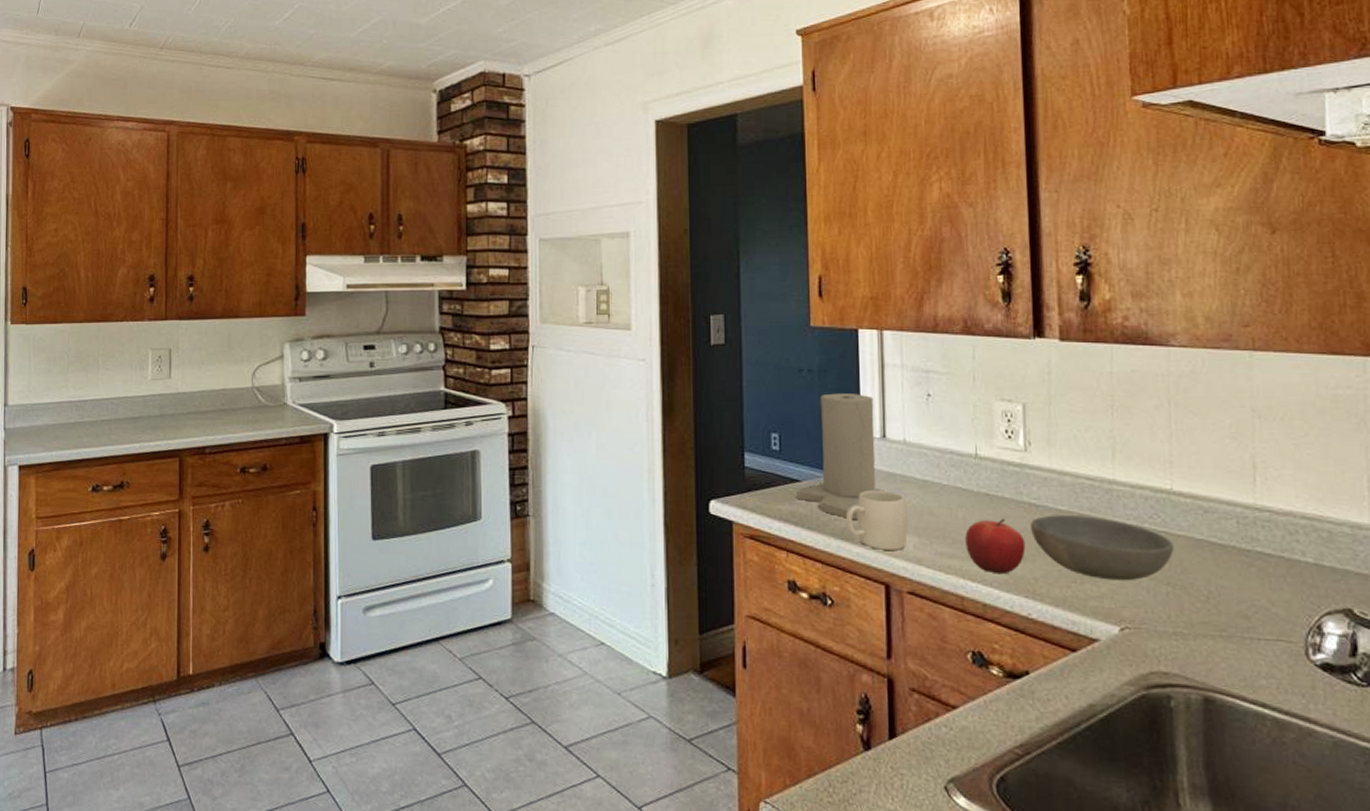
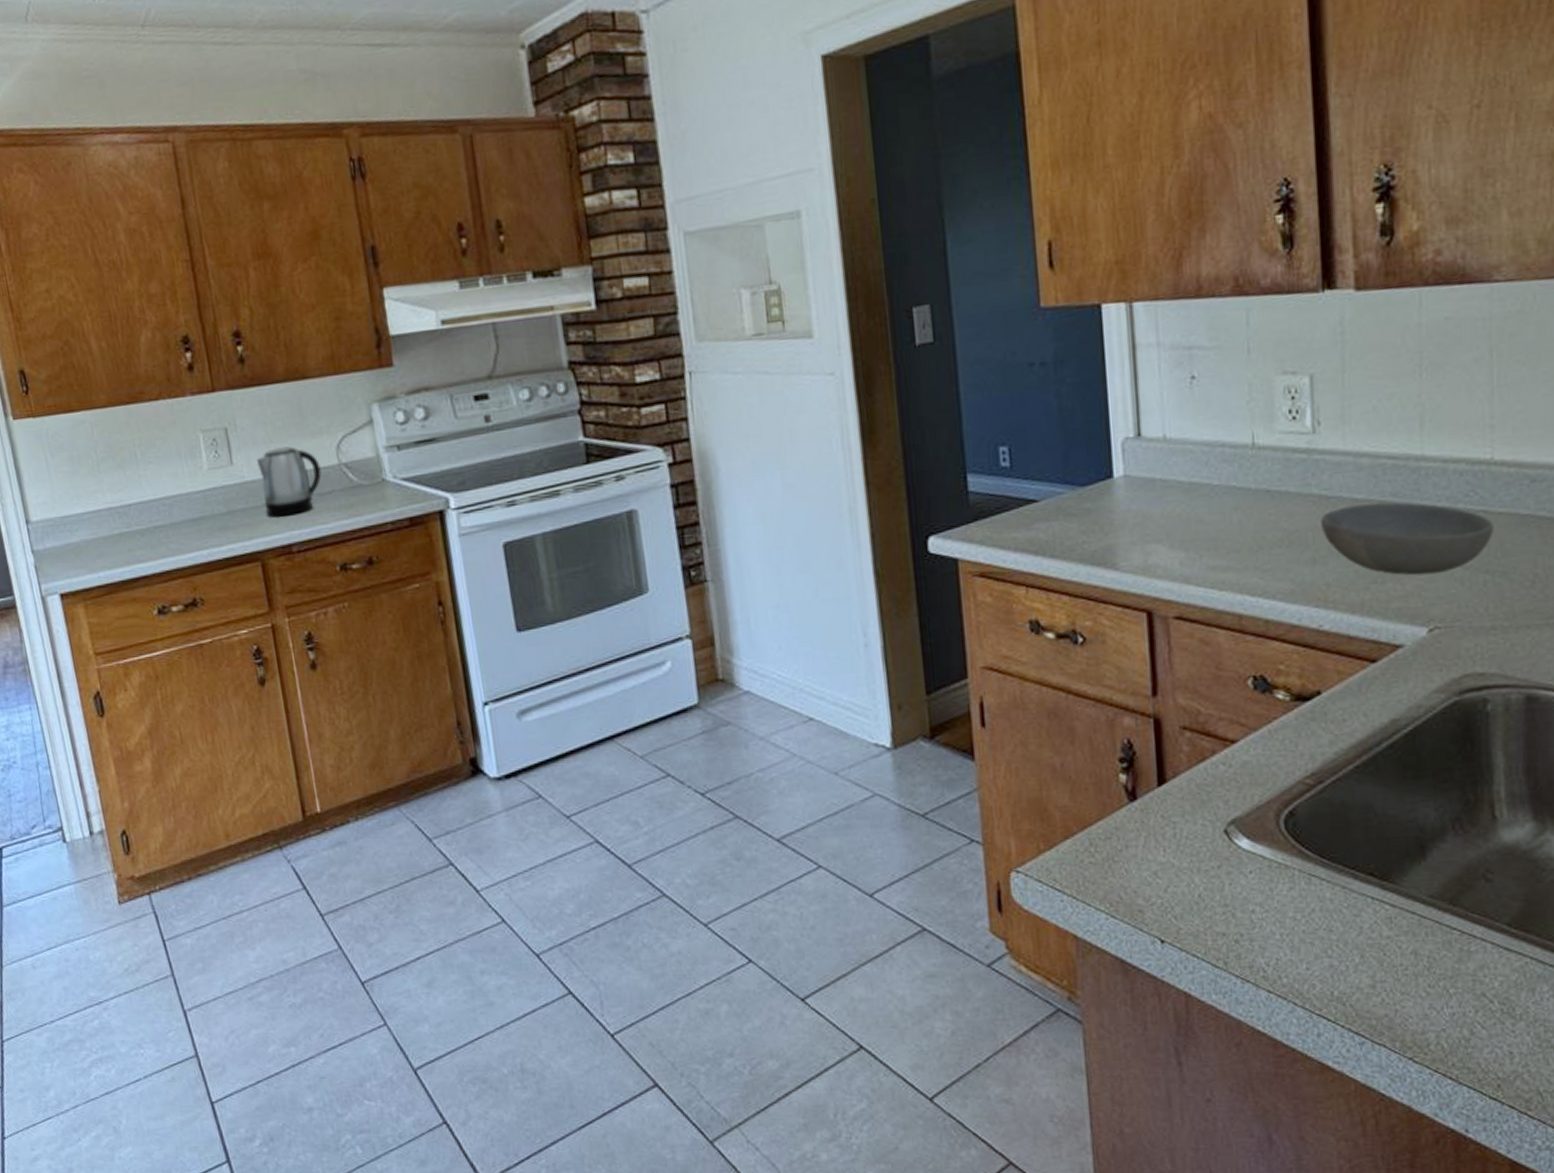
kettle: none [189,369,238,425] -> present [256,446,322,518]
paper towel: present [796,393,884,520] -> none [1034,385,1141,541]
mug: present [846,490,908,550] -> none [1096,500,1172,572]
fruit: present [965,518,1026,575] -> none [1242,516,1315,584]

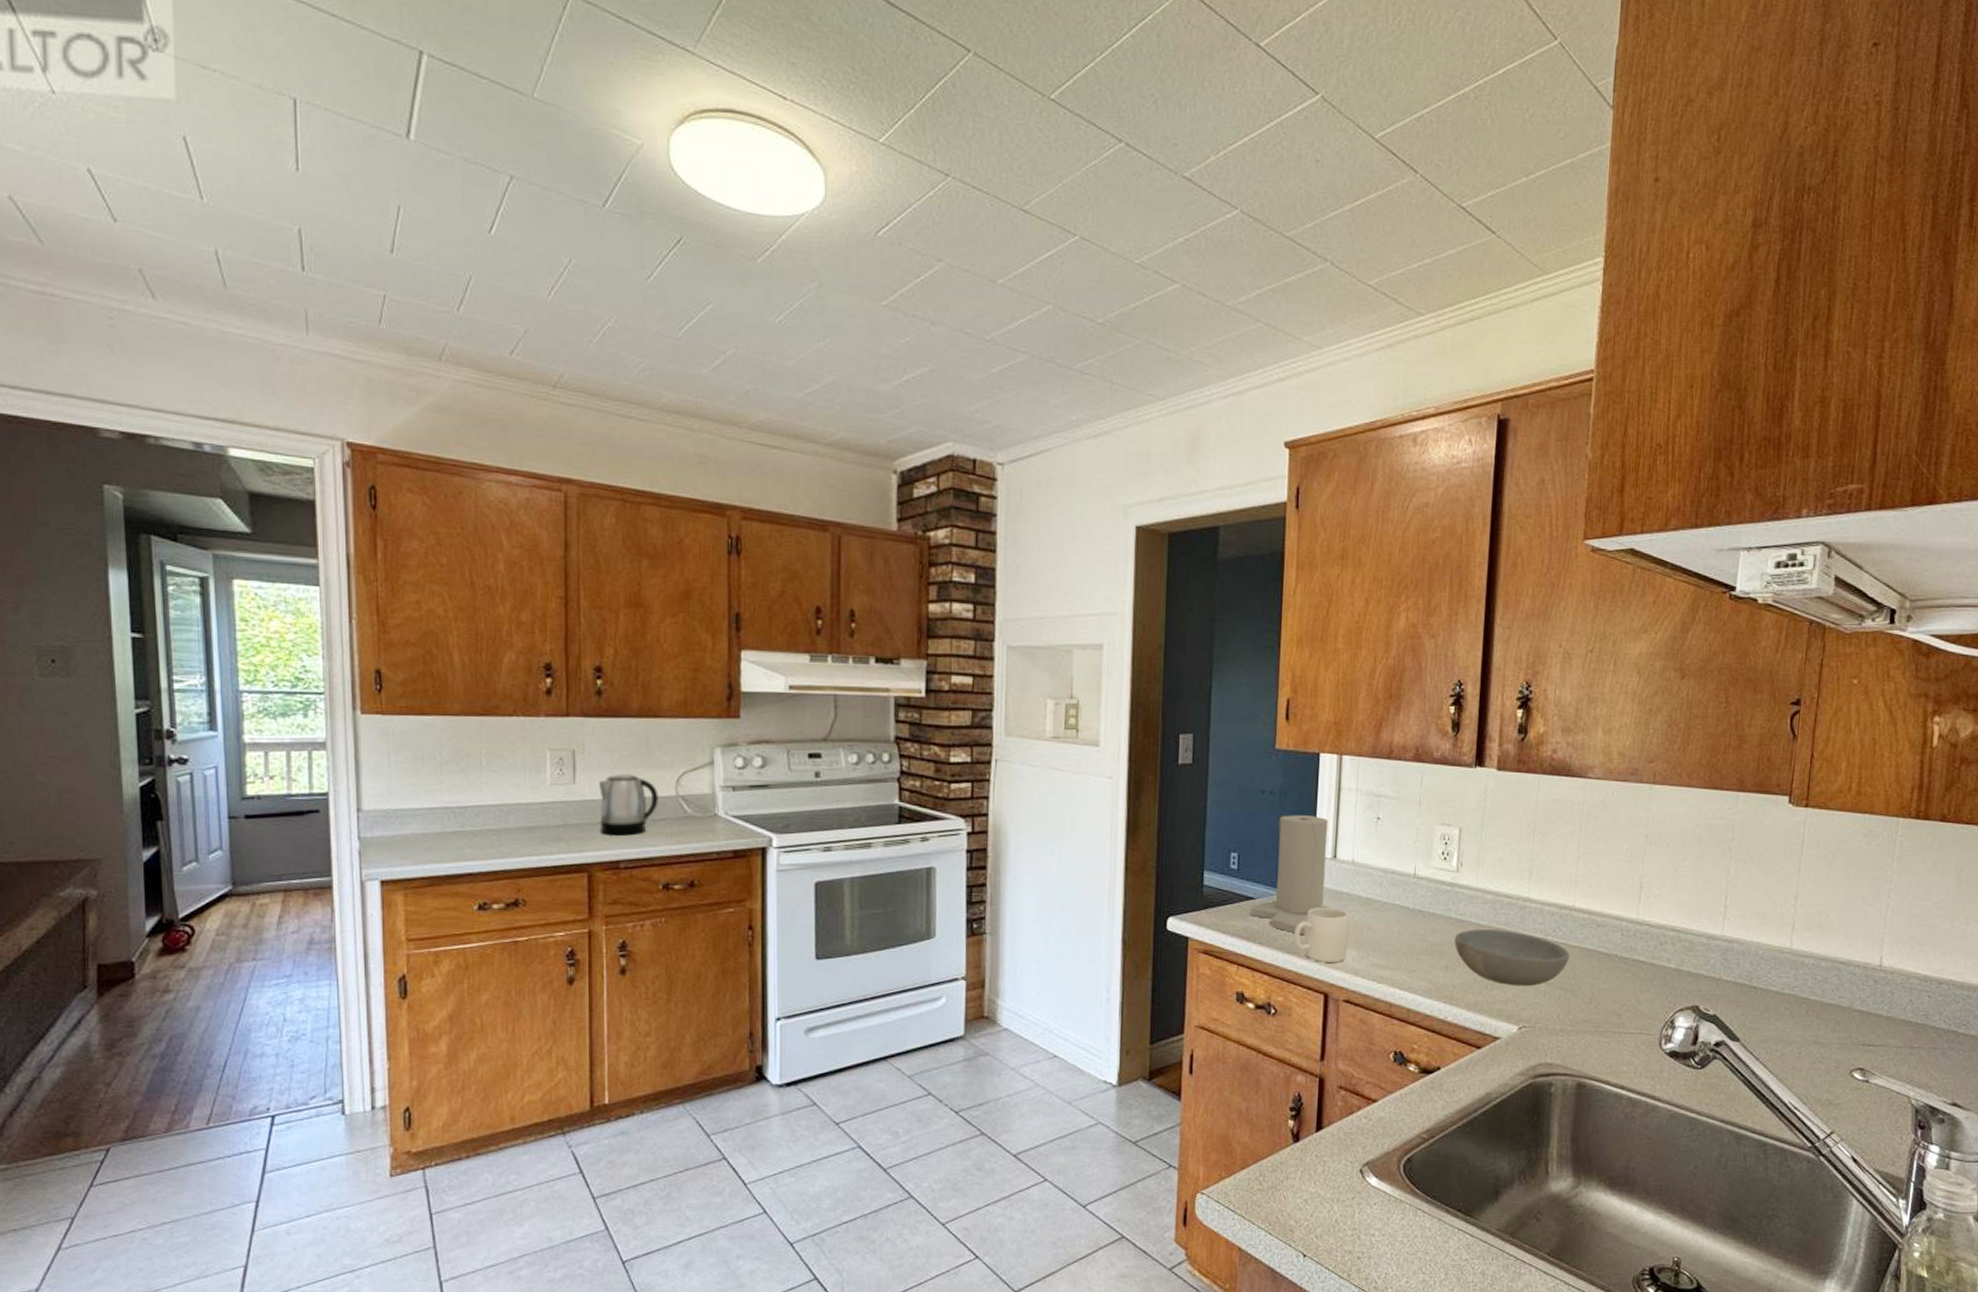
paper towel: none [1034,385,1141,541] -> present [1250,815,1331,935]
mug: none [1096,500,1172,572] -> present [1294,907,1350,963]

